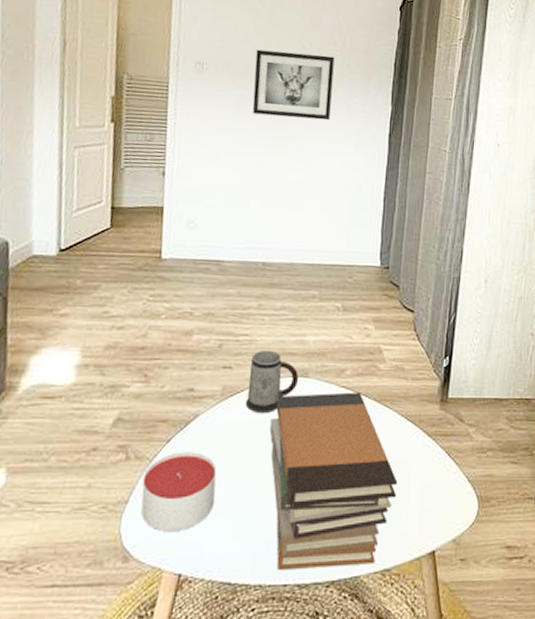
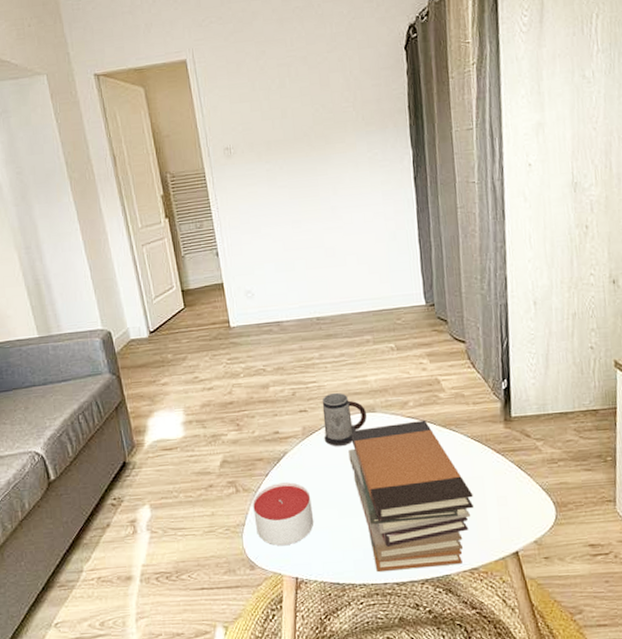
wall art: present [252,49,335,121] -> none [275,113,354,185]

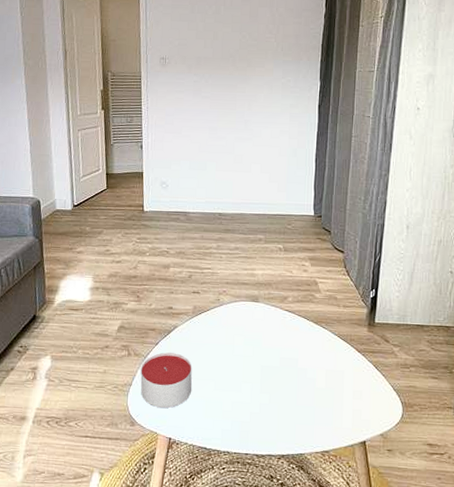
mug: present [322,392,367,447] -> none [211,280,251,328]
book stack: present [348,420,473,573] -> none [230,314,333,446]

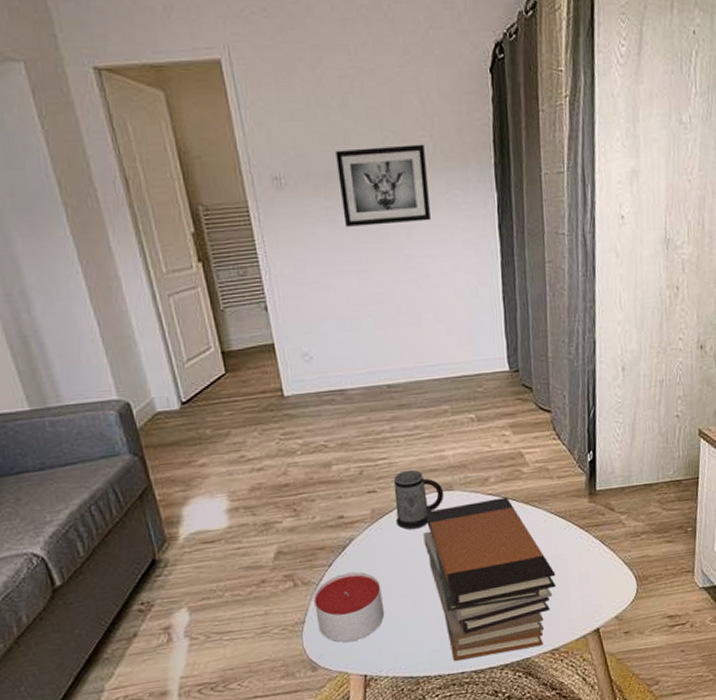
wall art: none [205,43,270,97] -> present [335,144,431,227]
mug: none [211,280,251,328] -> present [393,469,445,530]
book stack: none [230,314,333,446] -> present [423,497,556,662]

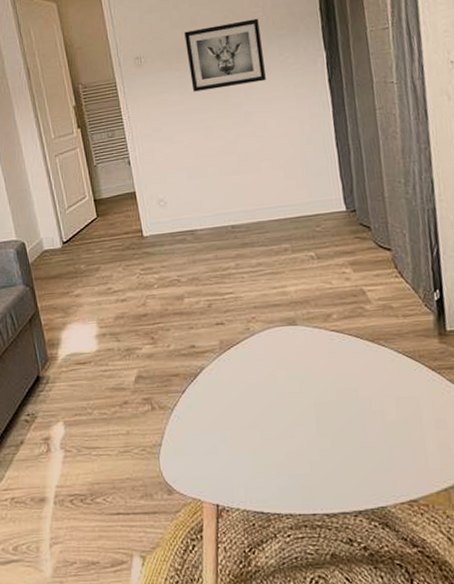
candle: present [314,572,384,643] -> none [169,400,234,470]
mug: present [393,469,445,530] -> none [239,304,288,362]
book stack: present [423,497,556,662] -> none [269,334,409,502]

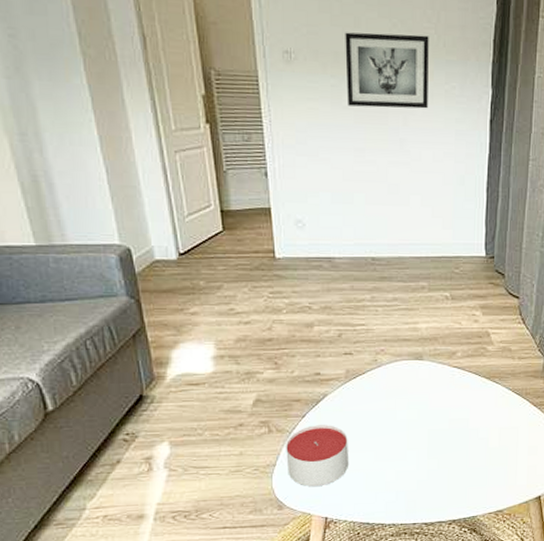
candle: none [169,400,234,470] -> present [286,425,348,487]

